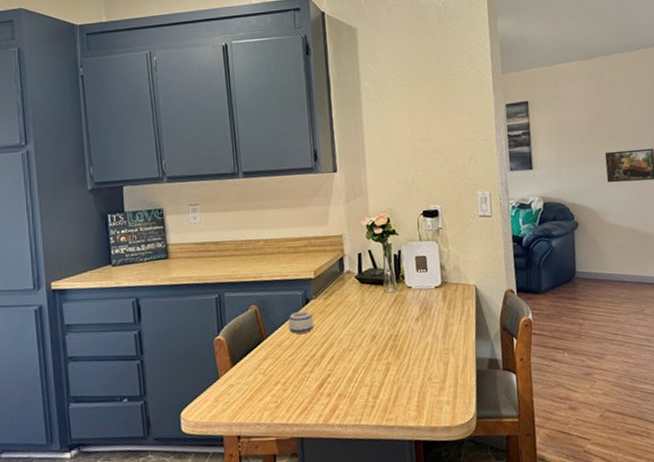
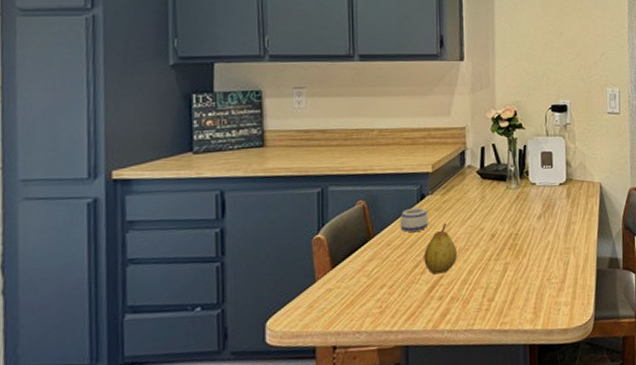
fruit: none [311,325,343,373] -> present [424,222,458,275]

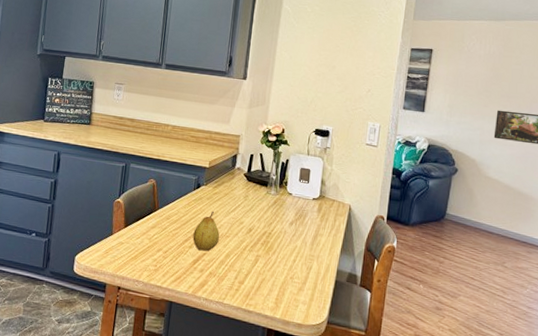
mug: present [400,207,429,232] -> none [178,193,201,213]

